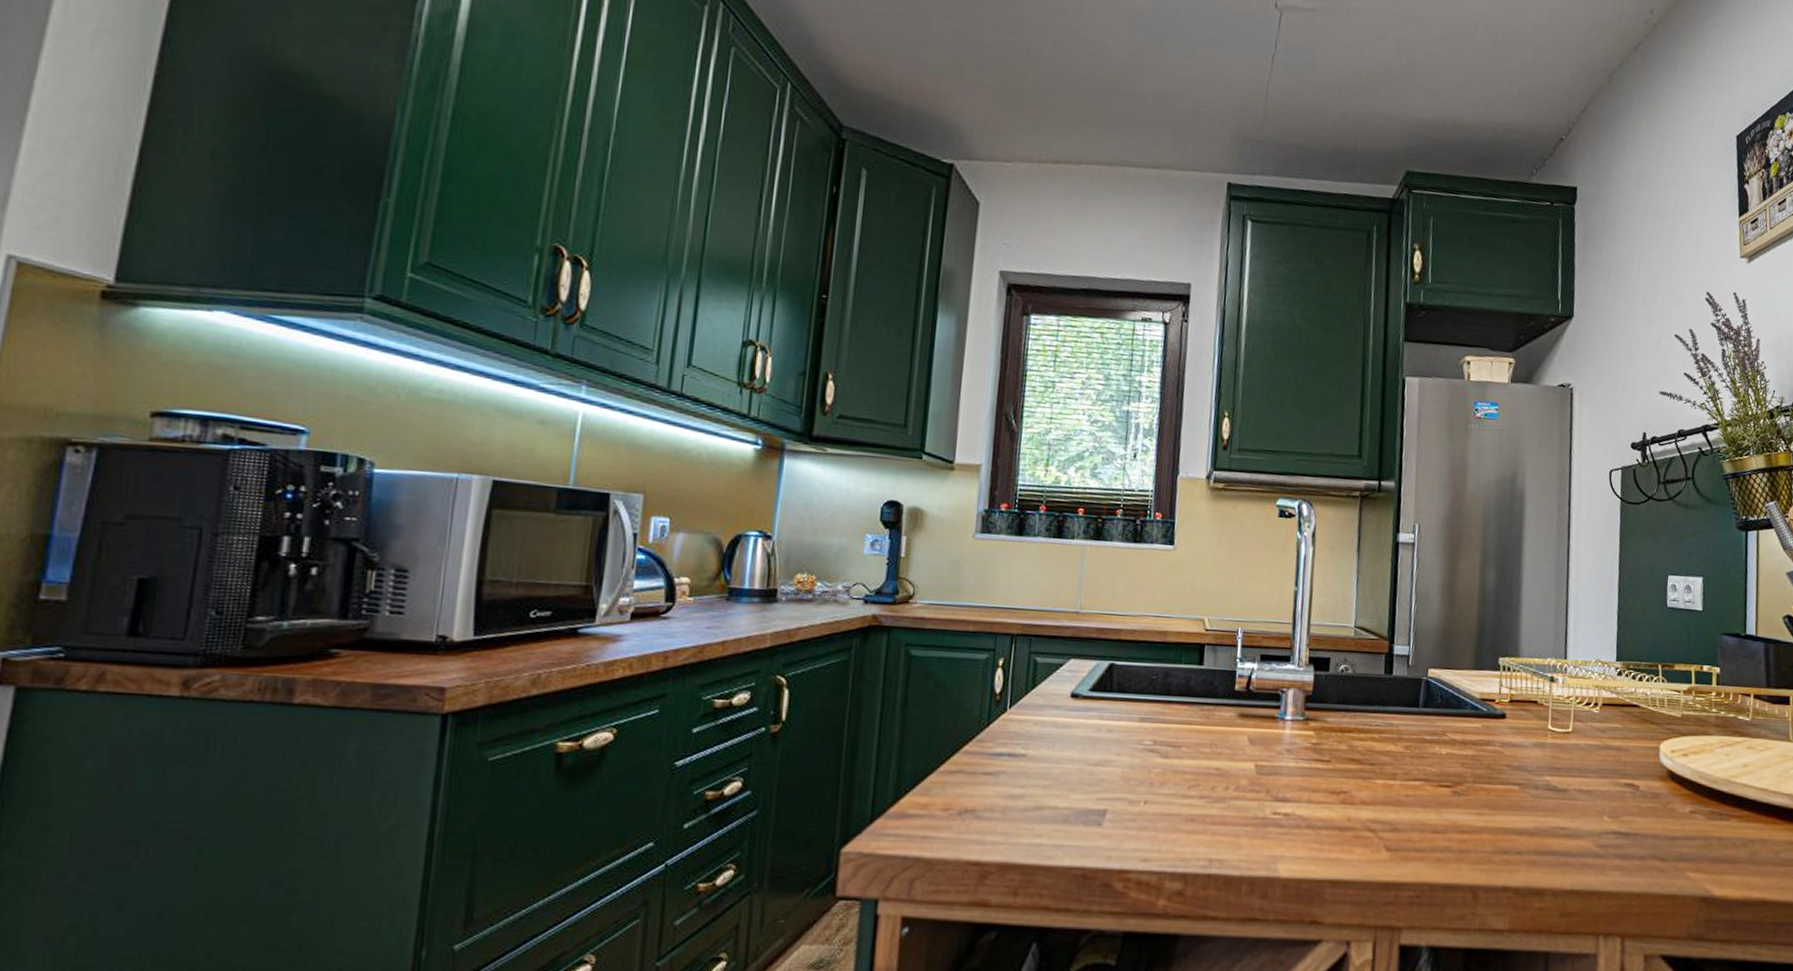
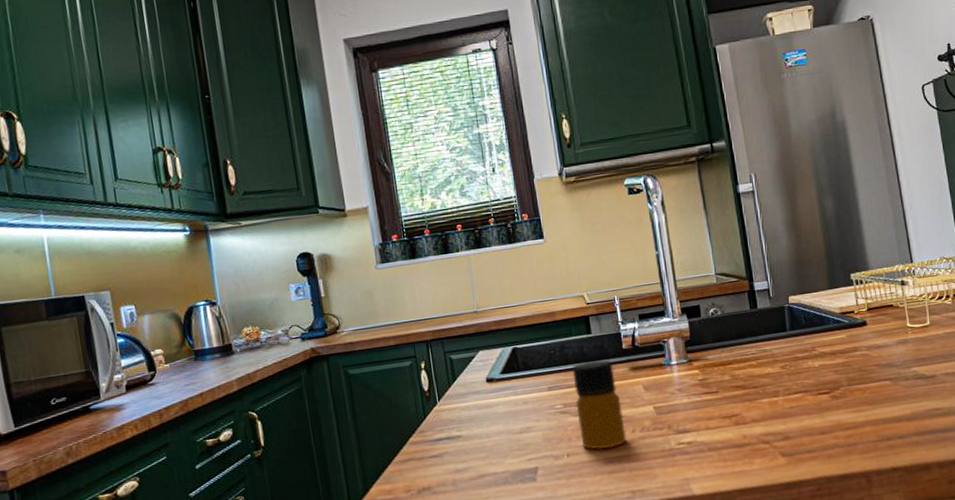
bottle: none [1164,696,1220,804] -> present [572,359,627,450]

